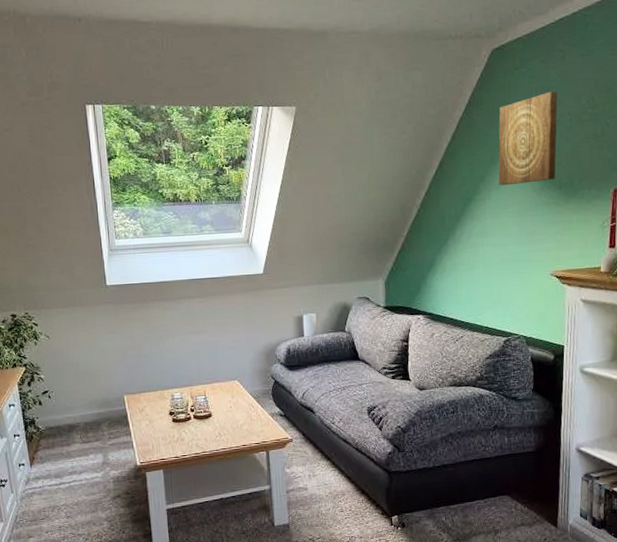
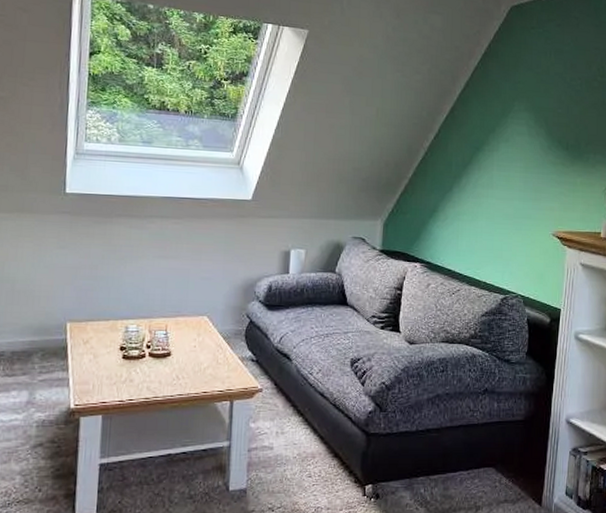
wall art: present [498,91,558,186] -> none [508,54,570,141]

